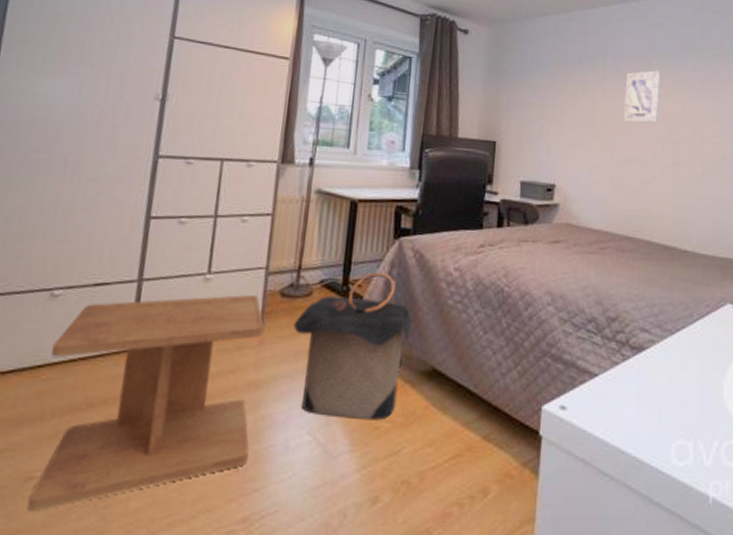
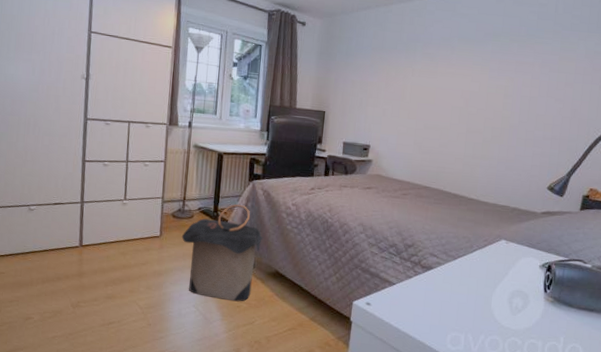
side table: present [26,294,264,511] -> none [29,215,163,337]
wall art: present [624,70,661,123] -> none [429,54,464,98]

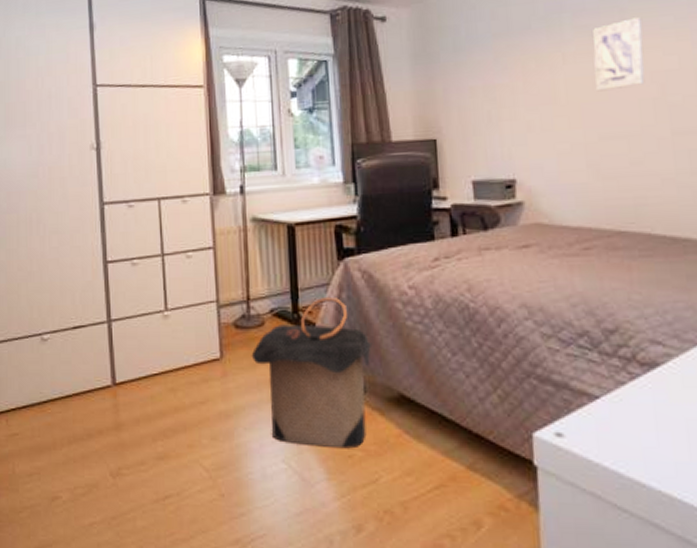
wall art: none [429,54,464,98] -> present [593,17,645,92]

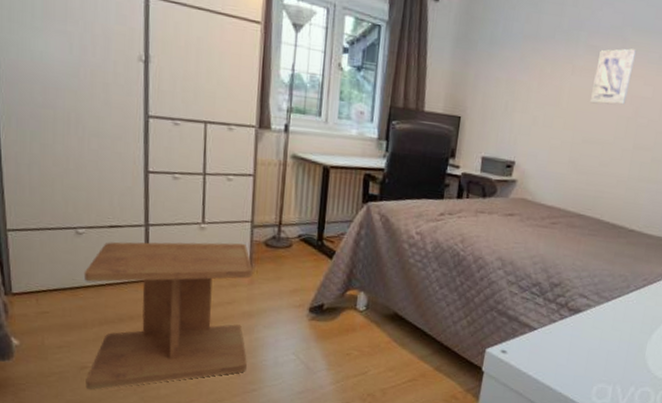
side table: none [50,328,230,526] -> present [83,242,253,390]
laundry hamper: present [251,296,373,449] -> none [277,231,380,349]

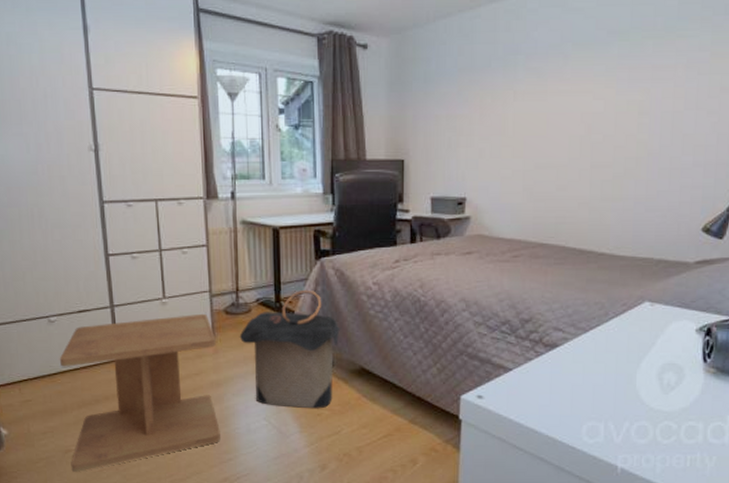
laundry hamper: none [277,231,380,349] -> present [239,289,341,409]
wall art: present [590,48,637,105] -> none [538,64,581,127]

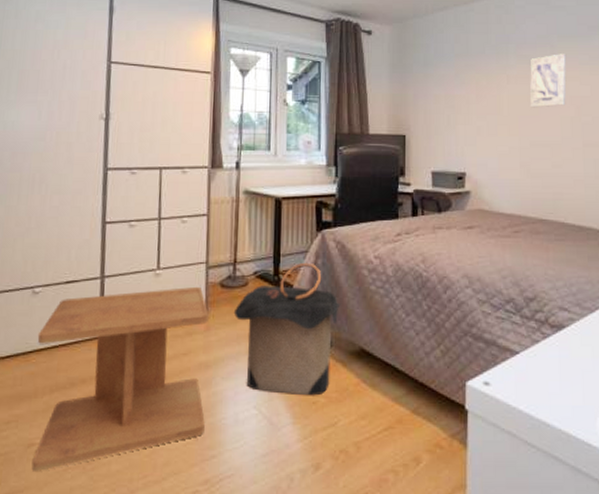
wall art: none [538,64,581,127] -> present [530,54,567,108]

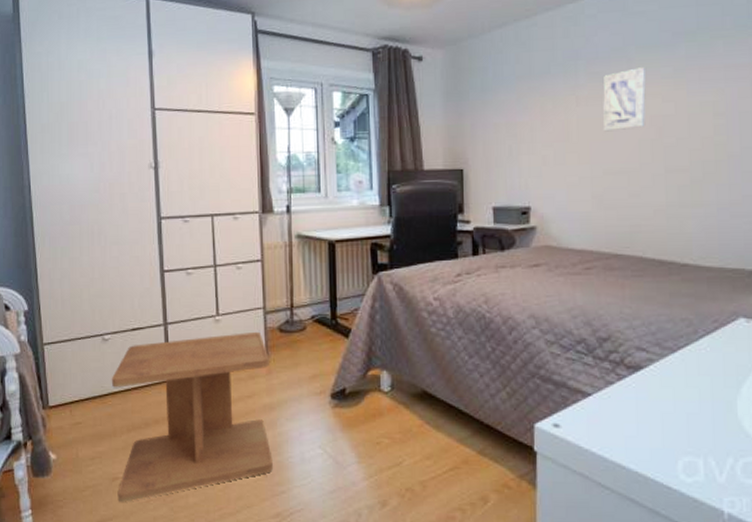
laundry hamper: present [233,262,341,396] -> none [293,305,401,437]

